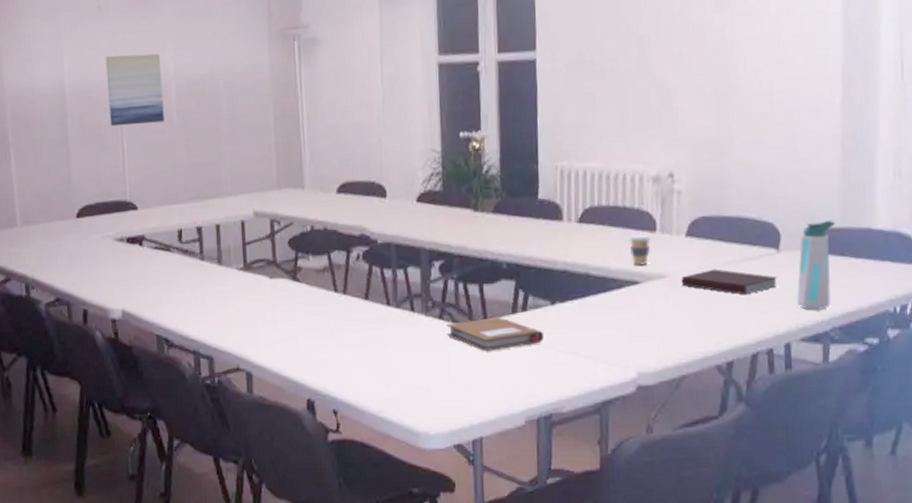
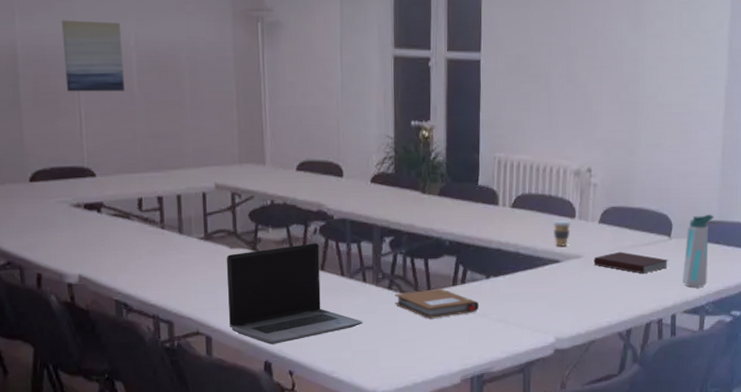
laptop computer: none [265,270,412,381] -> present [226,243,363,344]

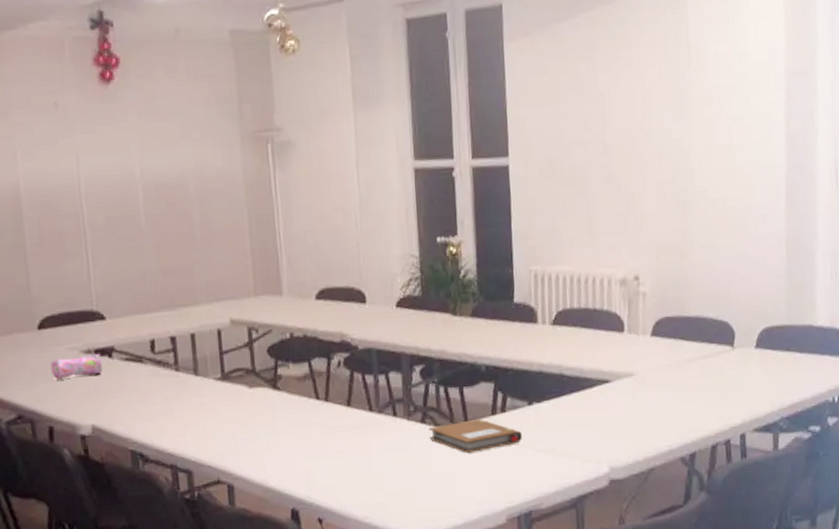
pencil case: none [41,207,91,231] -> present [51,353,102,380]
wall art: present [61,20,125,92] -> none [64,155,132,232]
laptop computer: present [226,243,363,344] -> none [245,376,396,490]
coffee cup: present [553,220,572,247] -> none [599,334,620,365]
notebook: present [593,251,668,274] -> none [647,366,733,390]
water bottle: present [682,214,715,287] -> none [750,318,783,402]

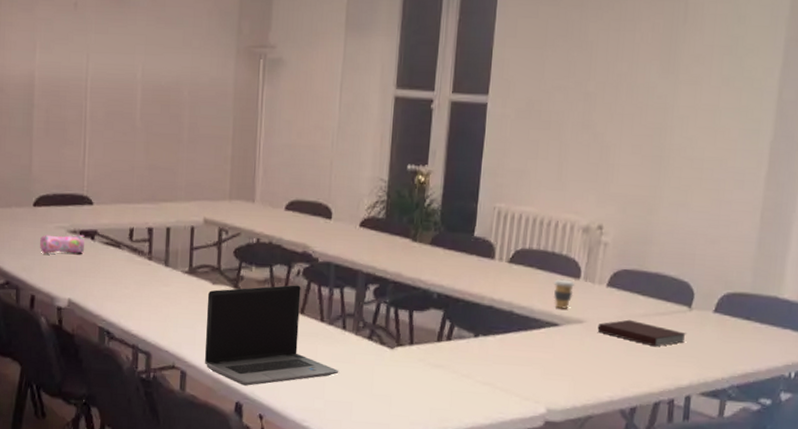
laptop computer: none [245,376,396,490] -> present [205,285,339,386]
notebook: present [429,419,522,453] -> none [374,343,464,375]
coffee cup: none [599,334,620,365] -> present [554,279,575,309]
notebook: none [647,366,733,390] -> present [597,319,686,347]

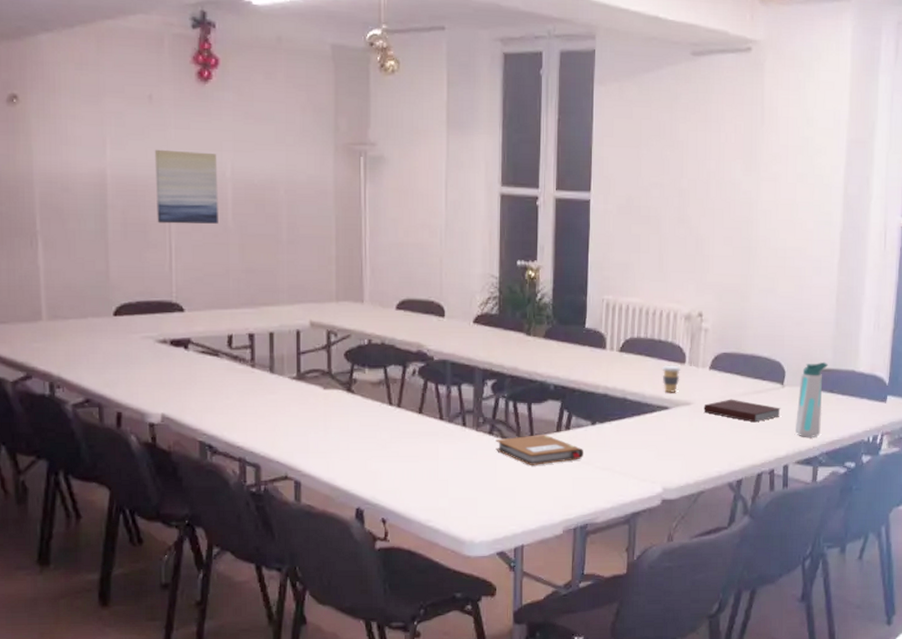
pencil case: present [40,234,85,254] -> none [124,344,177,367]
wall art: none [75,53,130,123] -> present [154,149,218,224]
laptop computer: present [205,285,339,386] -> none [319,385,462,491]
notebook: none [374,343,464,375] -> present [496,435,583,465]
water bottle: none [701,285,747,368] -> present [794,362,829,437]

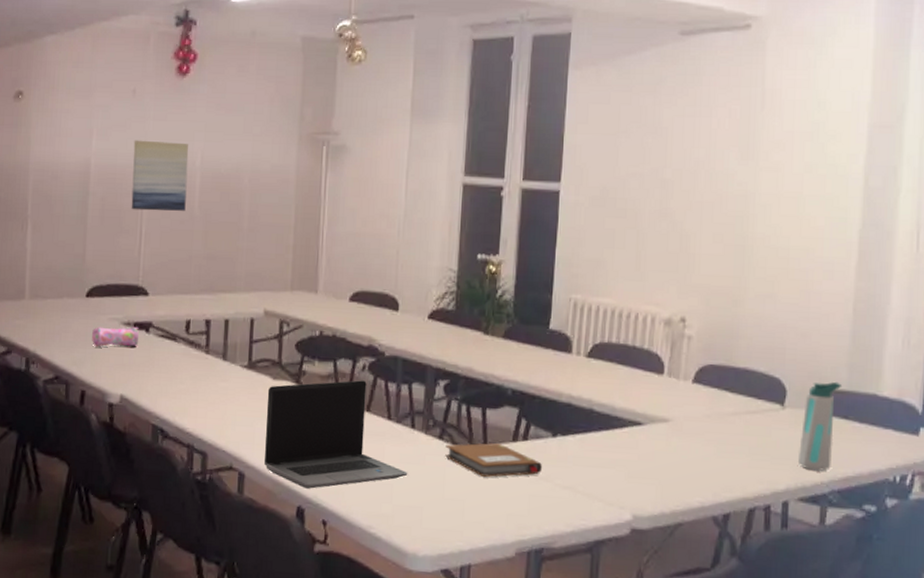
pencil case: none [124,344,177,367] -> present [92,326,139,347]
laptop computer: none [319,385,462,491] -> present [264,380,408,489]
coffee cup: present [662,365,681,393] -> none [636,375,659,407]
notebook: present [703,399,781,423] -> none [684,418,780,448]

